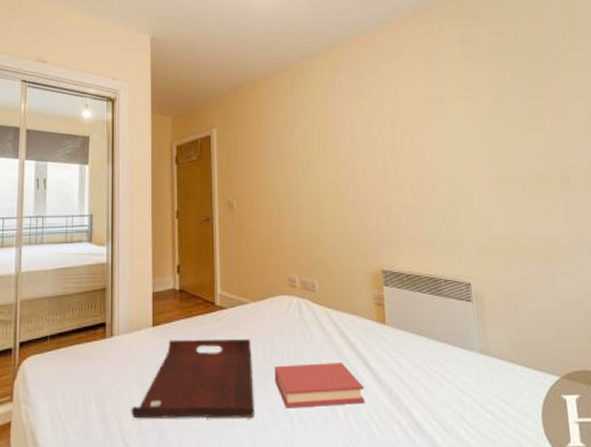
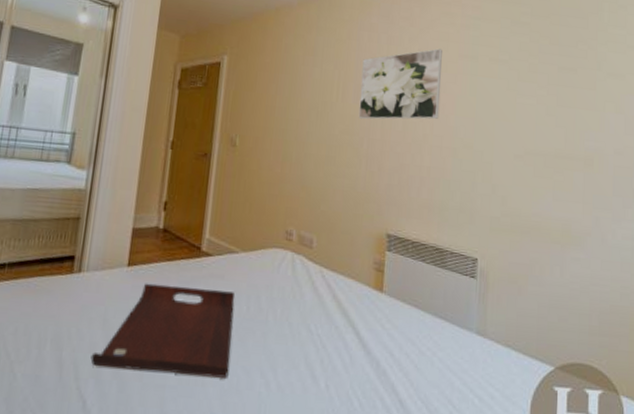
book: present [274,362,365,409] -> none [255,324,351,375]
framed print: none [338,95,416,169] -> present [358,48,442,120]

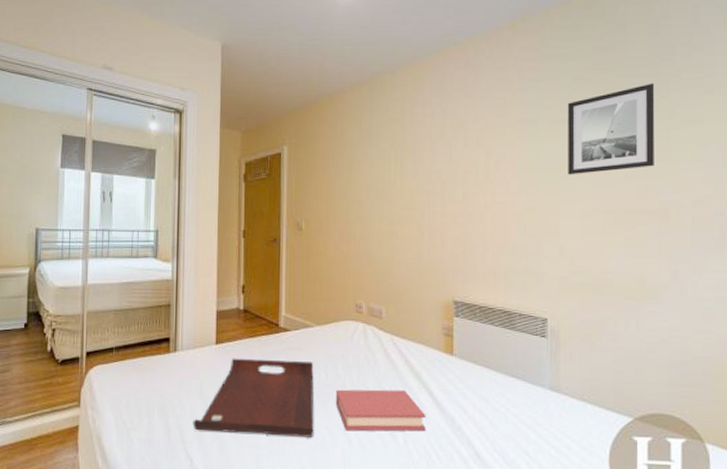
book: none [255,324,351,375] -> present [335,389,426,432]
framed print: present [358,48,442,120] -> none [417,116,500,194]
wall art: none [503,34,585,115] -> present [567,83,655,175]

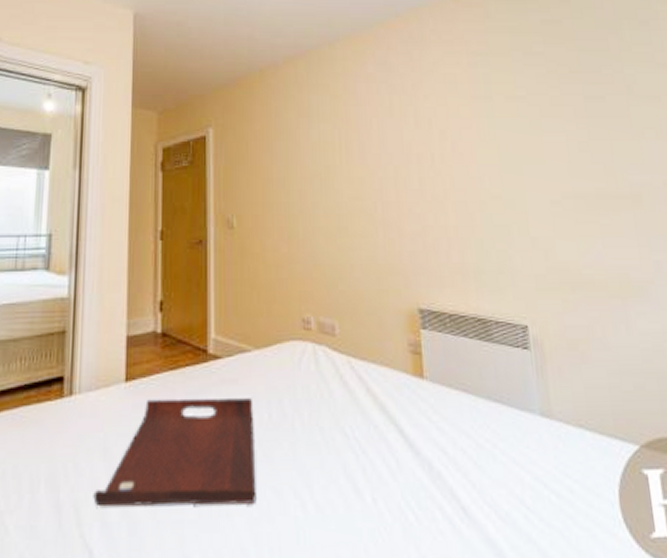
book: present [335,389,426,432] -> none [282,429,398,491]
wall art: present [567,83,655,175] -> none [521,57,619,157]

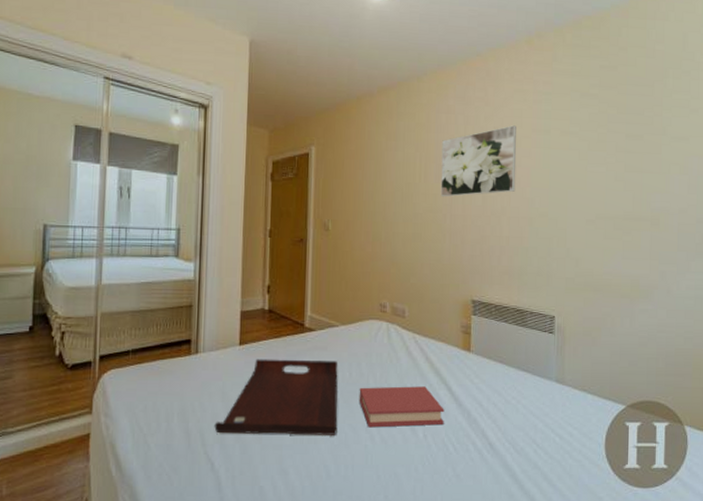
book: none [282,429,398,491] -> present [359,386,444,428]
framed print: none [364,92,459,181] -> present [440,125,517,197]

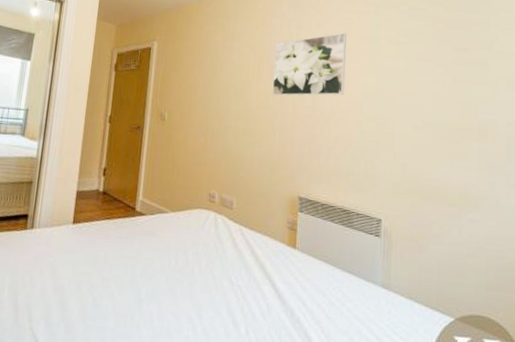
serving tray: present [214,359,338,435] -> none [42,238,166,322]
book: present [359,386,444,428] -> none [183,275,268,322]

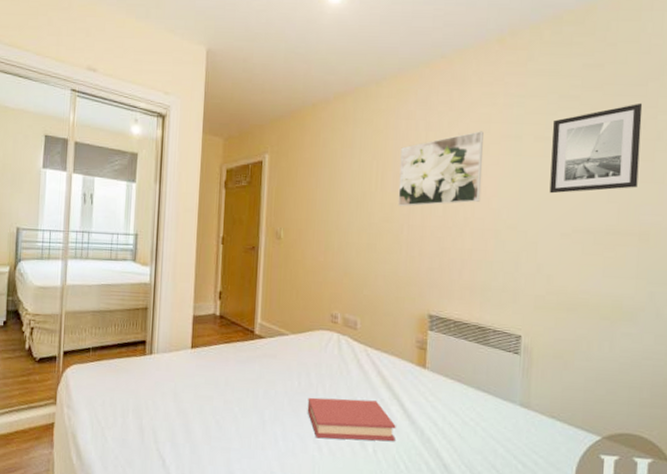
book: none [183,275,268,322] -> present [307,397,396,442]
wall art: none [403,17,477,91] -> present [549,102,643,194]

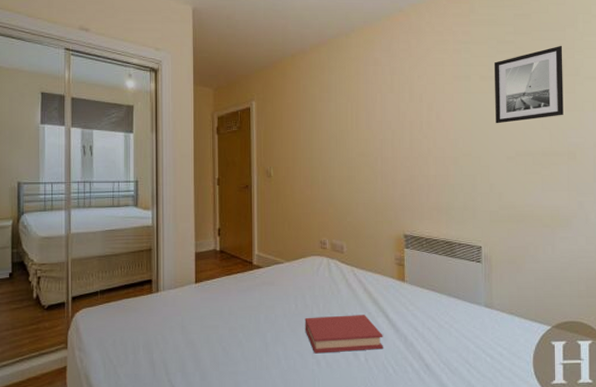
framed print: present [397,131,484,207] -> none [371,73,440,142]

